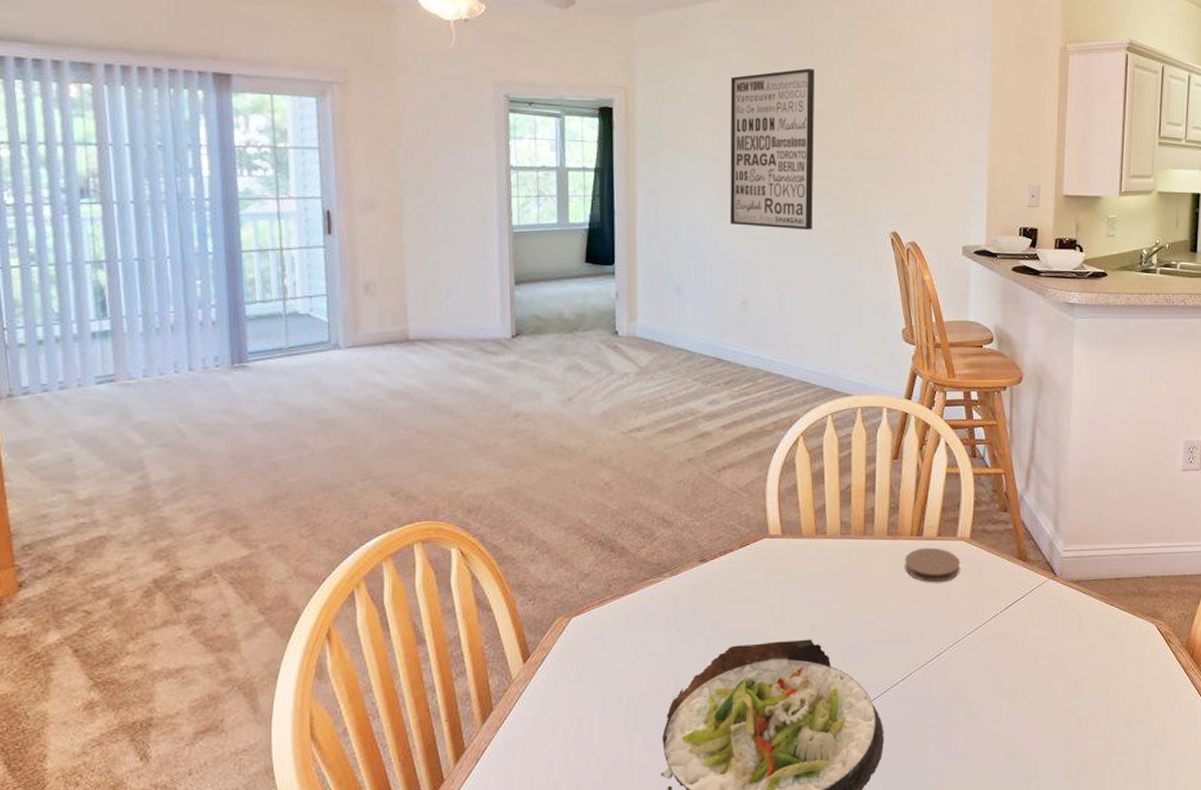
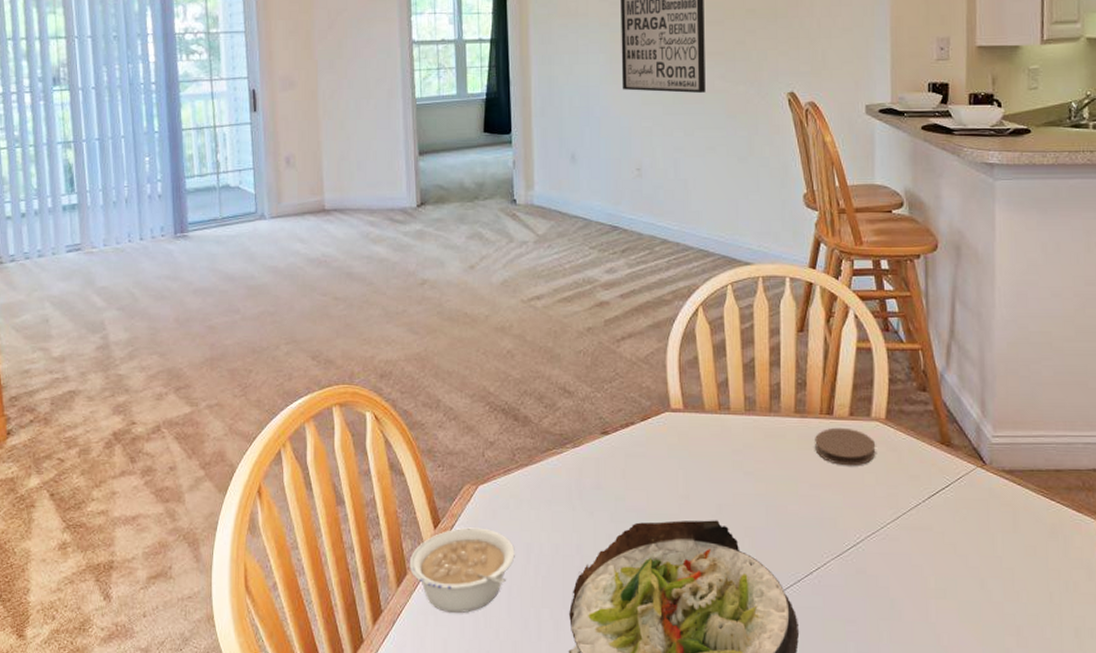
legume: none [495,659,608,745] -> present [409,527,515,613]

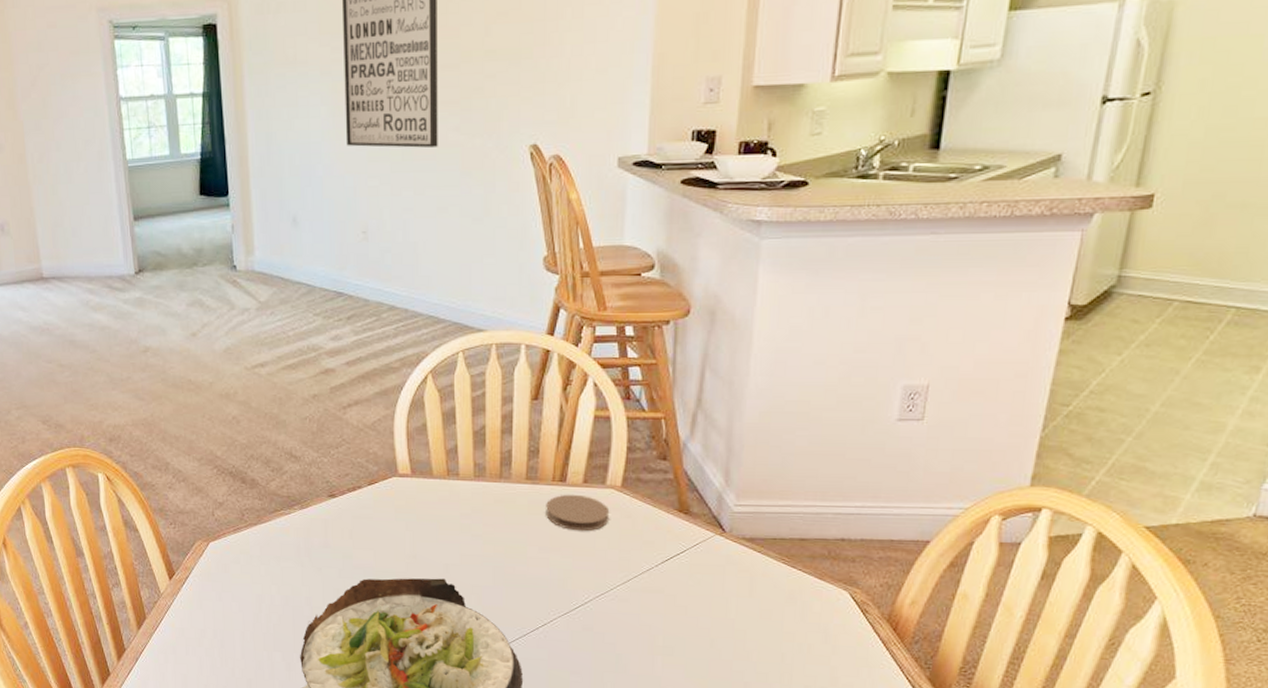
legume: present [409,527,515,613] -> none [147,579,247,653]

